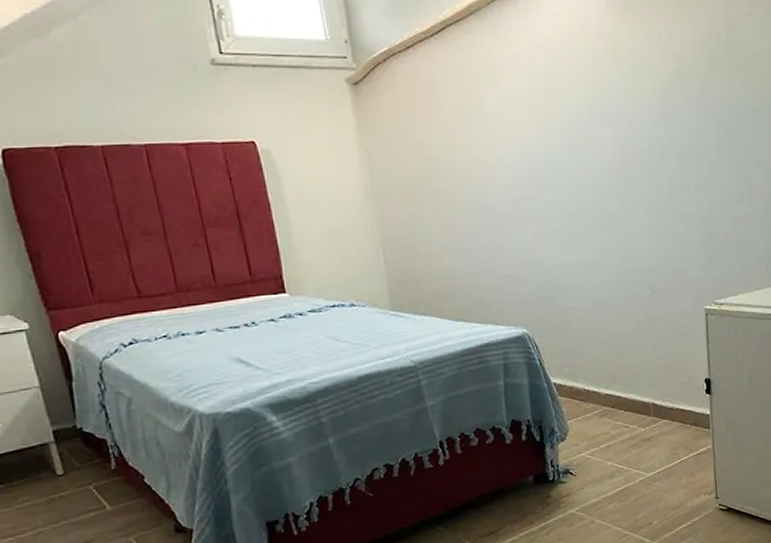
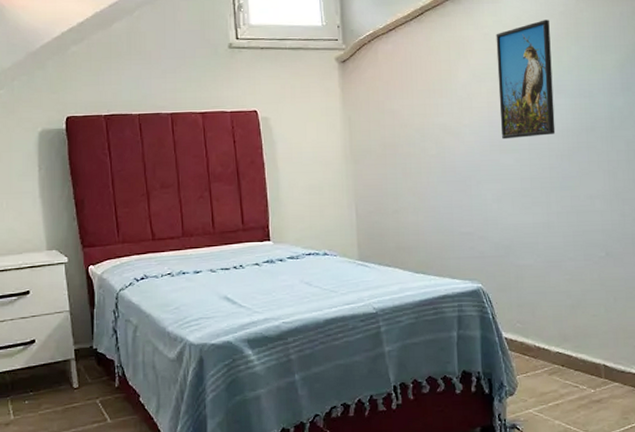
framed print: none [527,40,596,173] -> present [496,20,556,140]

